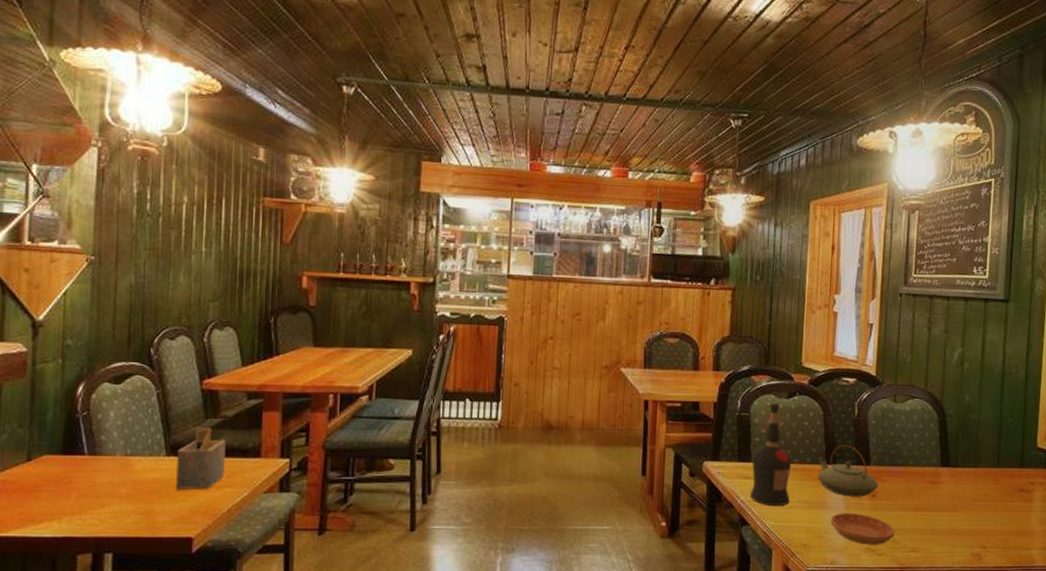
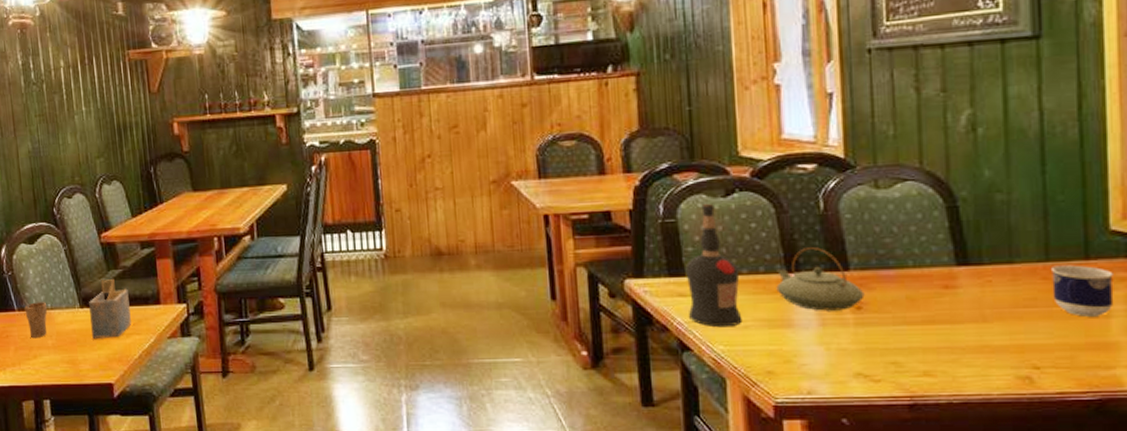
cup: none [97,442,126,486] -> present [23,299,47,339]
saucer: present [830,513,895,545] -> none [801,331,896,369]
cup: none [999,471,1036,510] -> present [1052,264,1113,317]

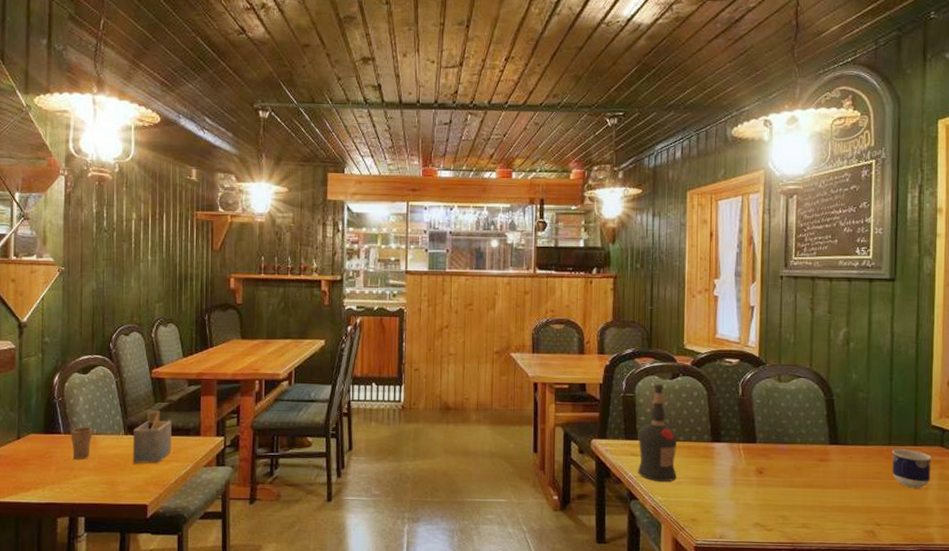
teapot: present [776,246,865,311] -> none [703,422,765,474]

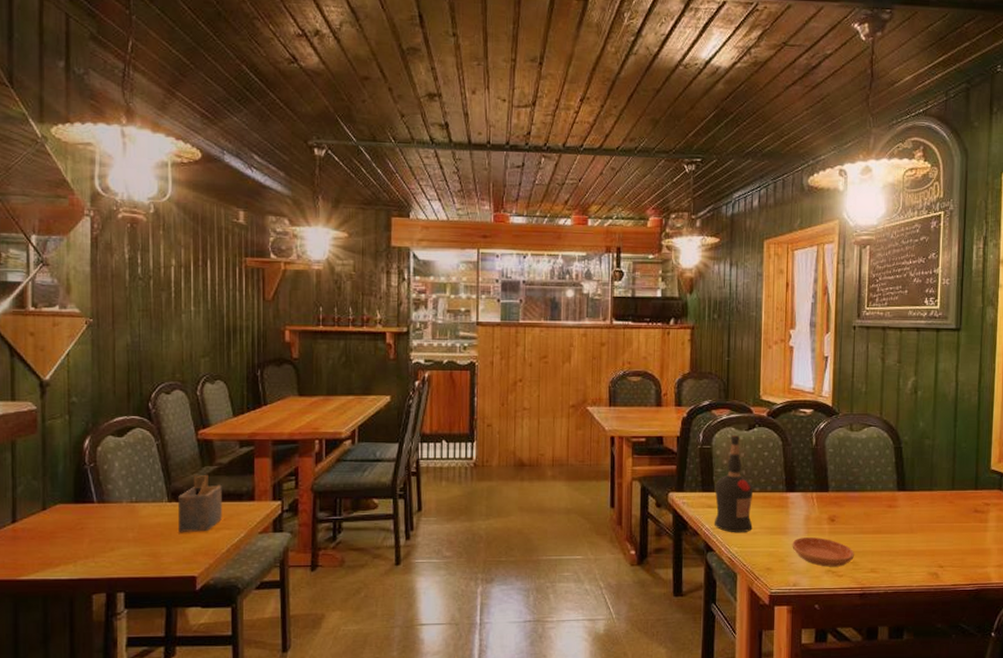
cup: present [70,423,93,460] -> none [105,491,132,531]
saucer: none [718,489,784,520] -> present [792,537,854,567]
cup: present [892,449,932,488] -> none [954,493,991,530]

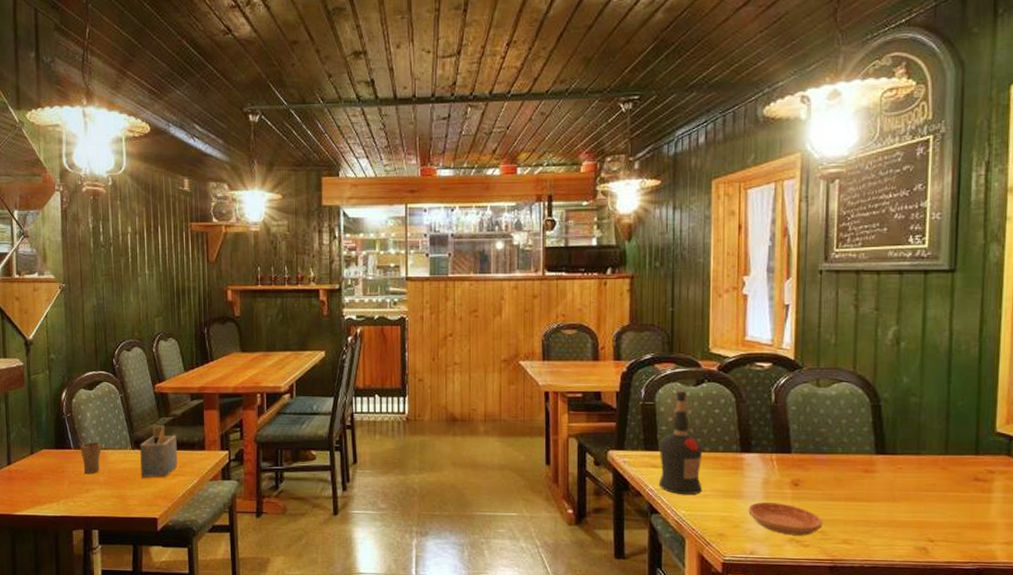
cup: none [105,491,132,531] -> present [80,438,102,475]

